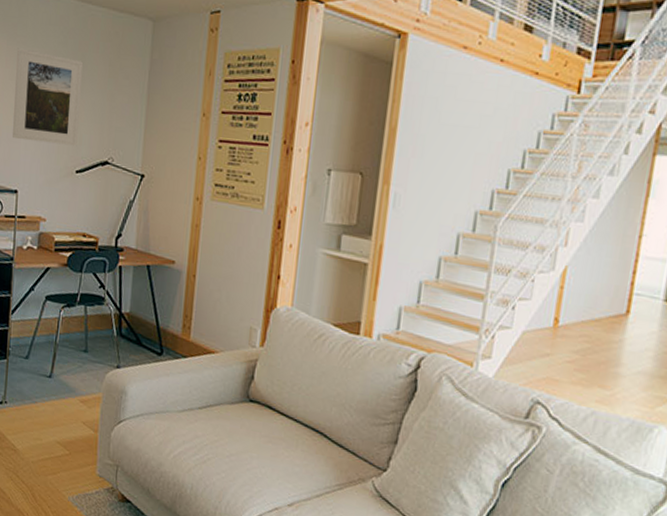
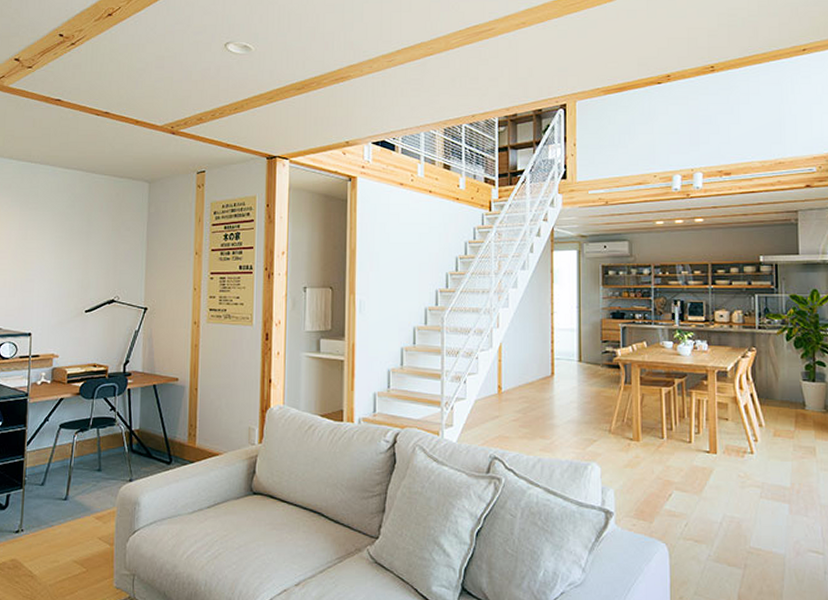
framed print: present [12,48,83,146] -> none [25,213,89,290]

